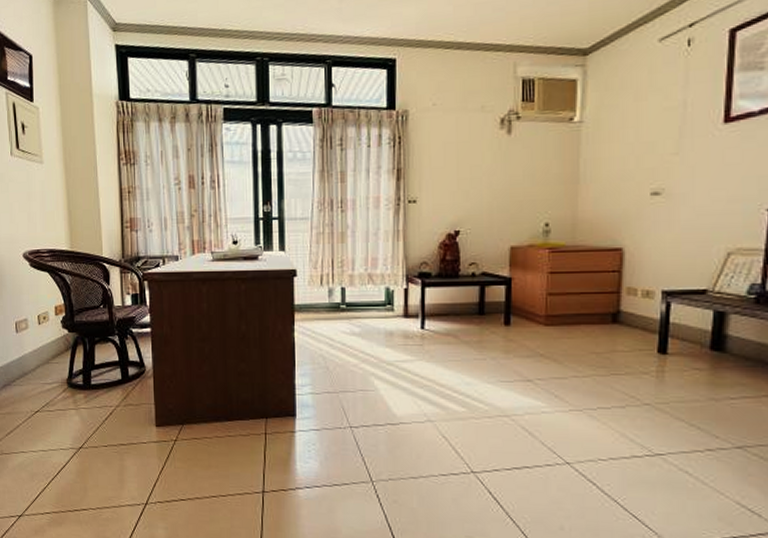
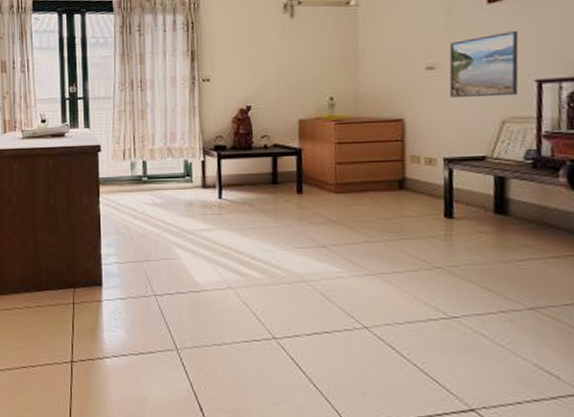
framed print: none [675,155,755,227] -> present [449,31,519,98]

